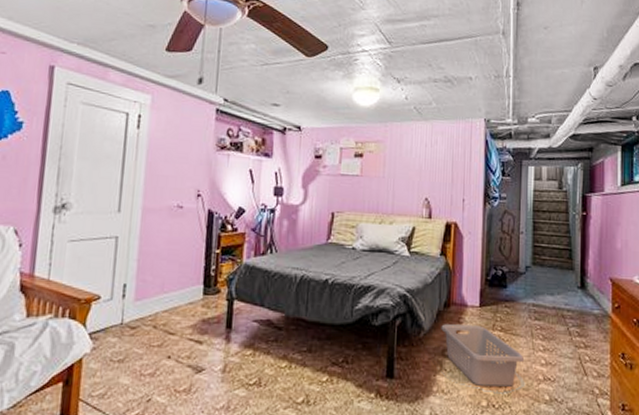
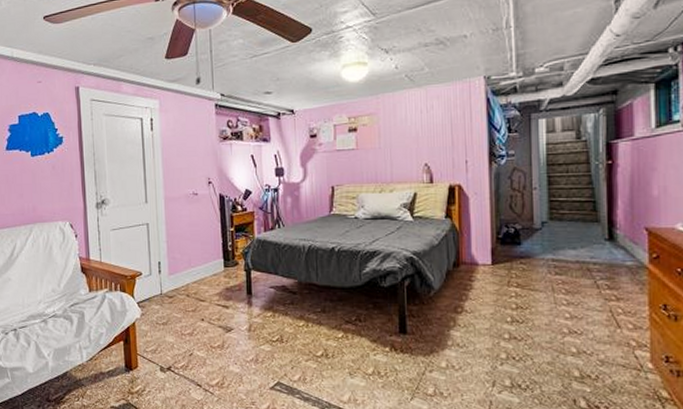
laundry basket: present [441,324,525,387] -> none [452,283,546,340]

